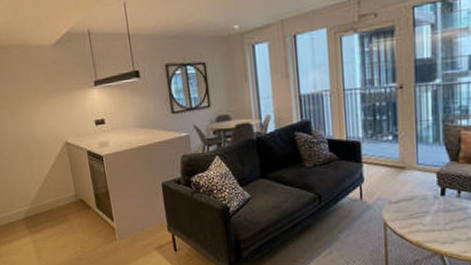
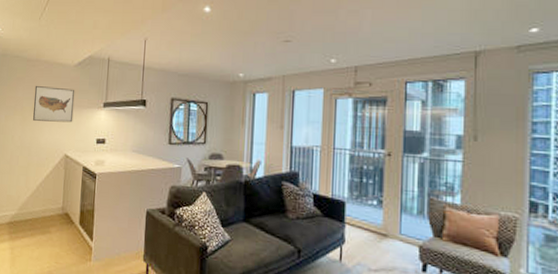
wall art: none [15,71,66,112] -> present [33,86,75,123]

